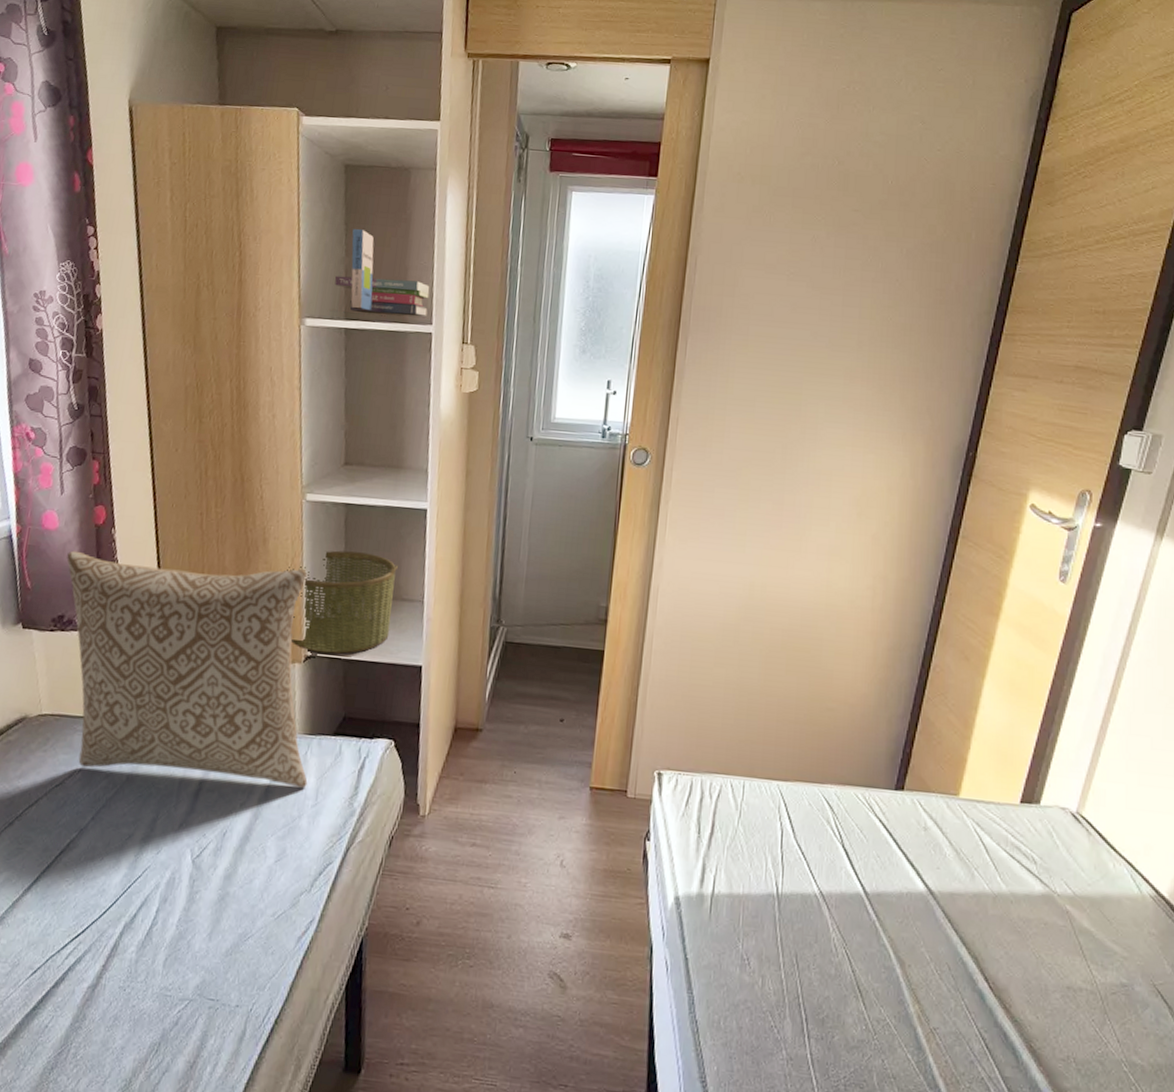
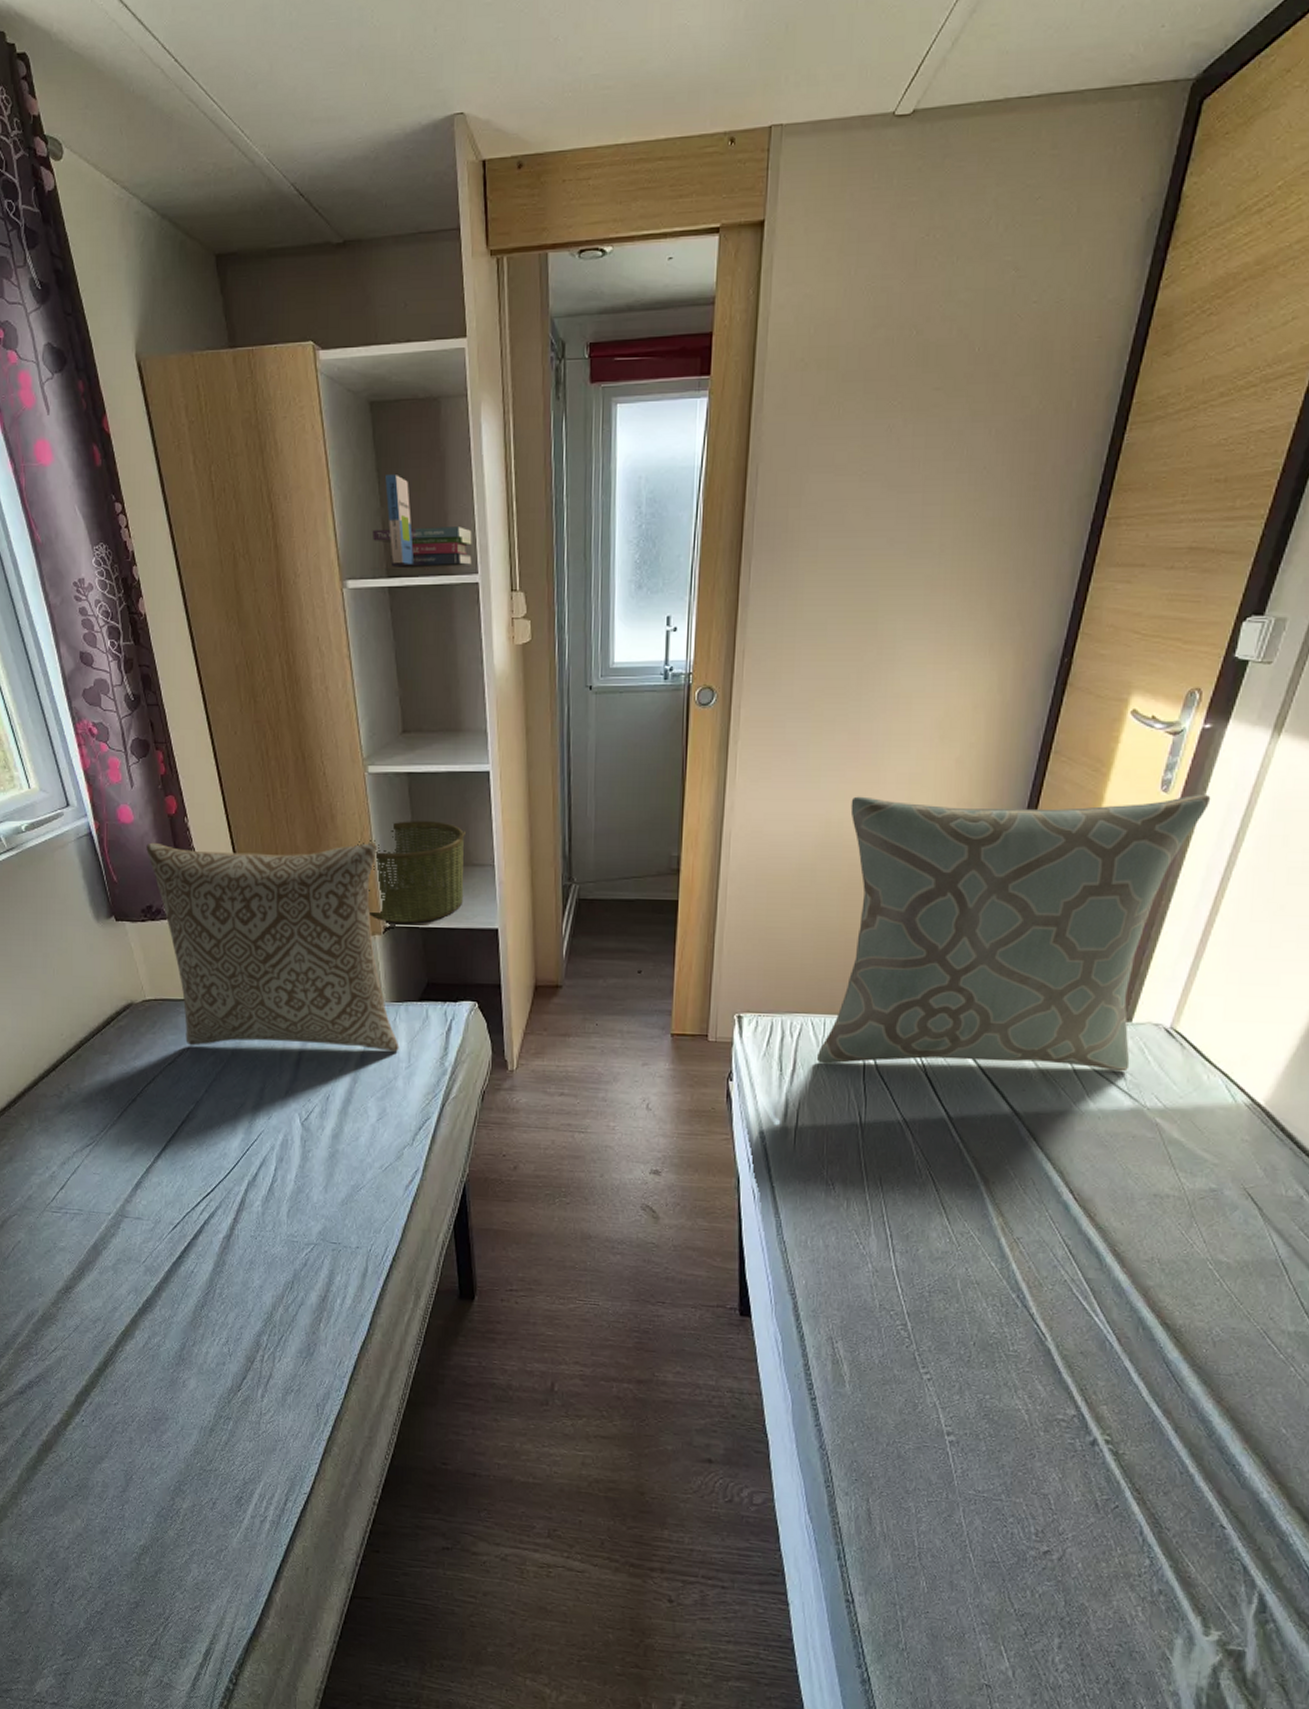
pillow: none [734,562,1104,855] -> present [816,793,1211,1072]

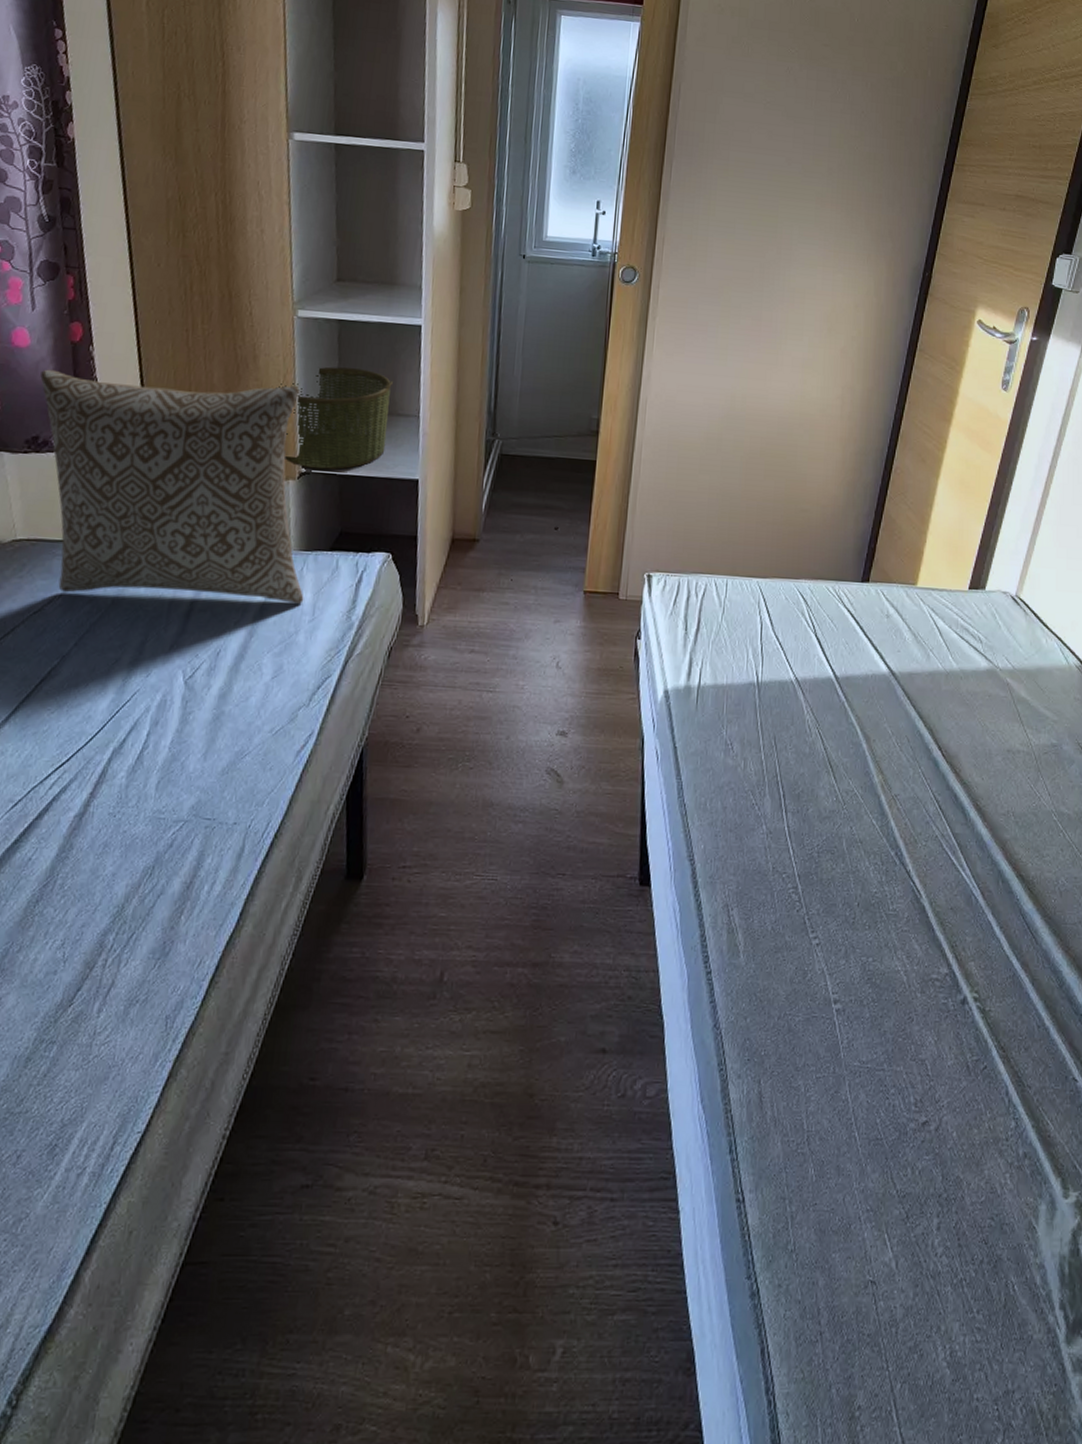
books: present [373,527,473,569] -> none [324,90,422,135]
book: present [385,475,415,566] -> none [340,43,364,127]
pillow: present [816,793,1211,1072] -> none [718,375,1039,635]

